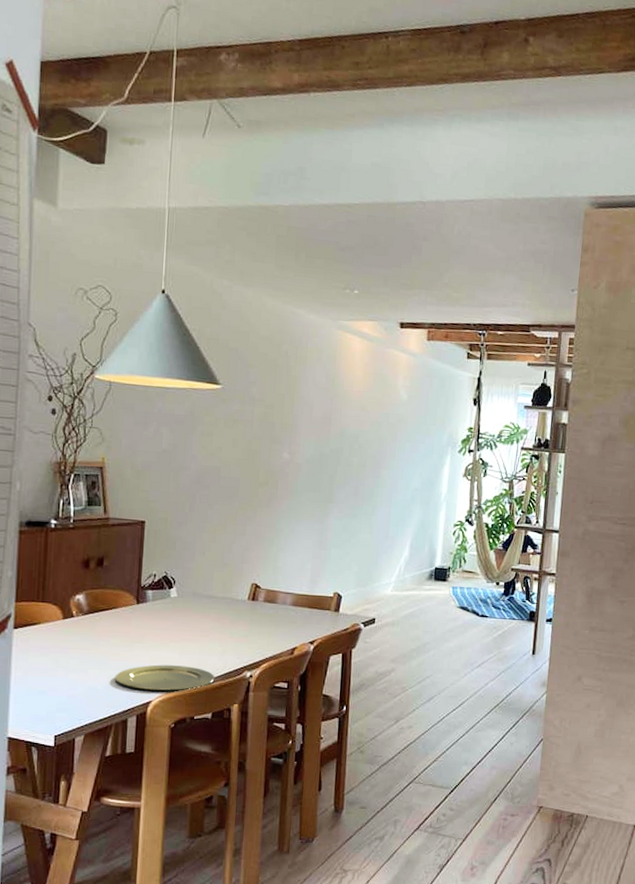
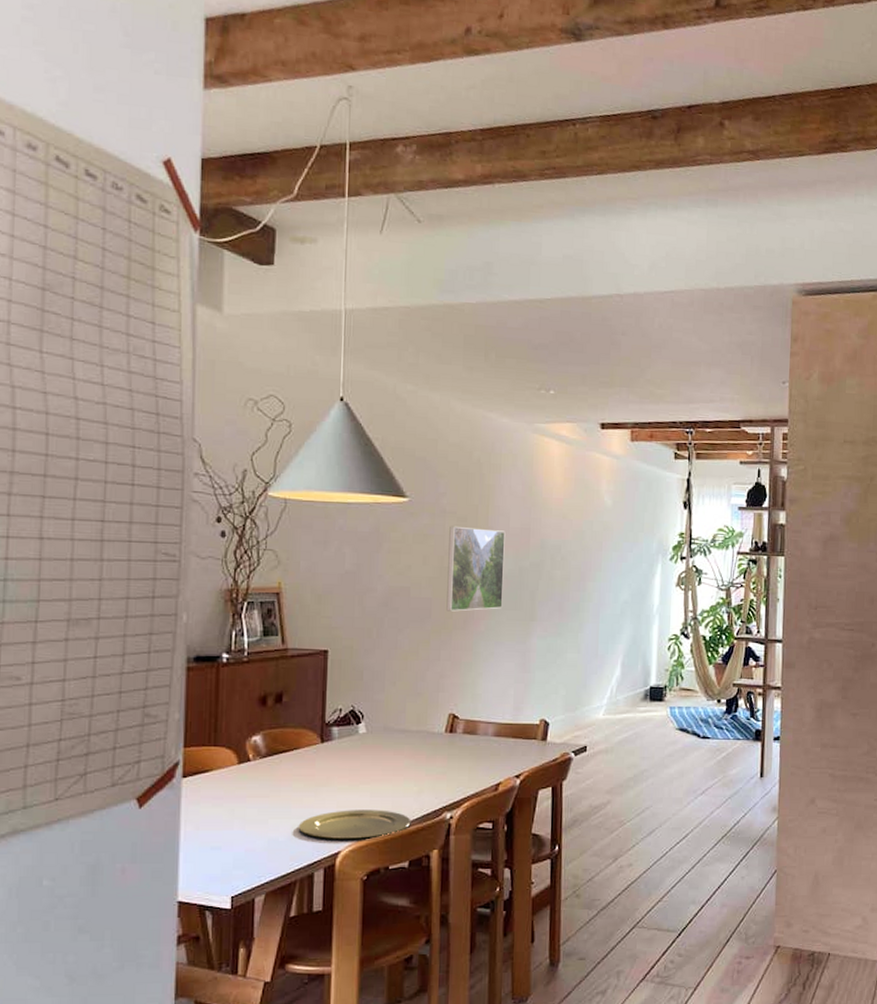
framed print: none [252,412,309,491] -> present [446,526,505,612]

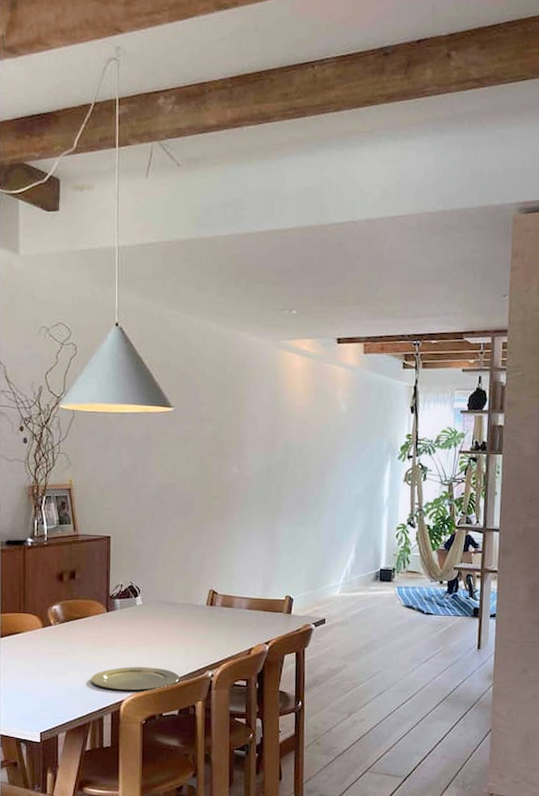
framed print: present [446,526,505,612] -> none [206,431,255,504]

